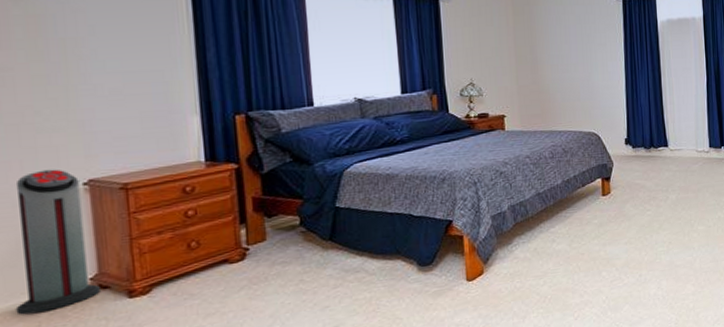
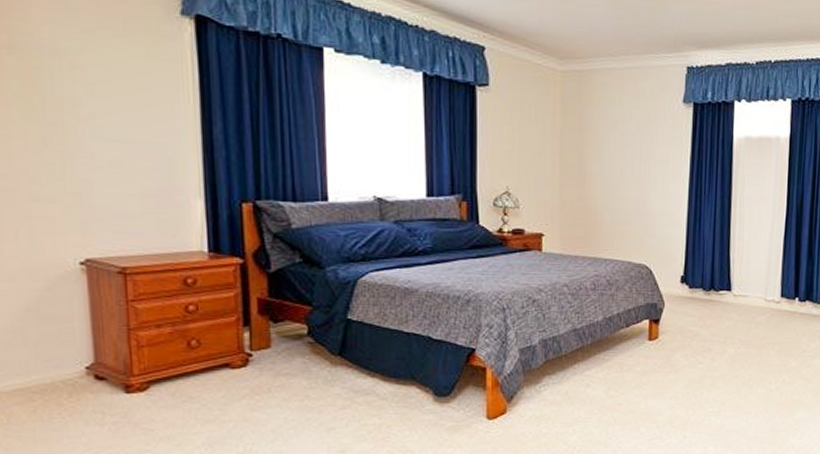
air purifier: present [15,169,100,315] -> none [10,243,97,398]

